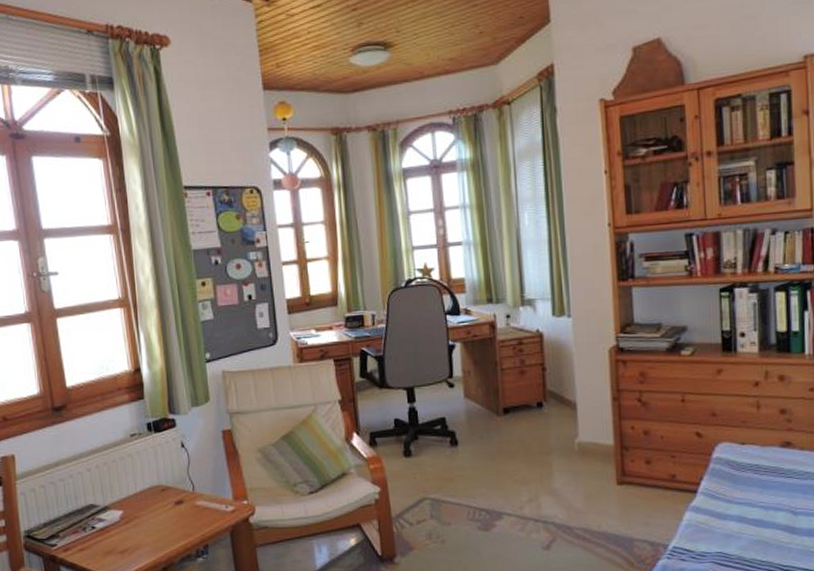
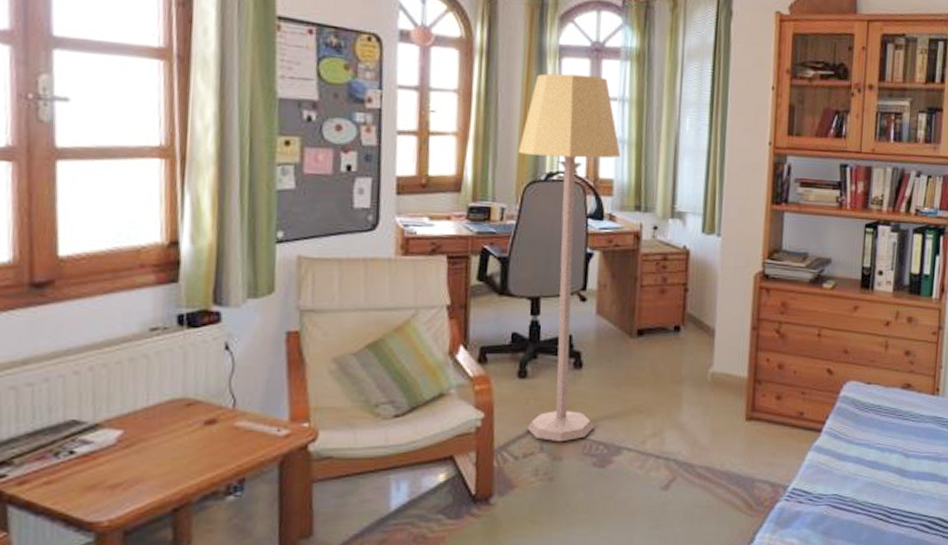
lamp: none [380,190,475,510] -> present [519,73,621,442]

